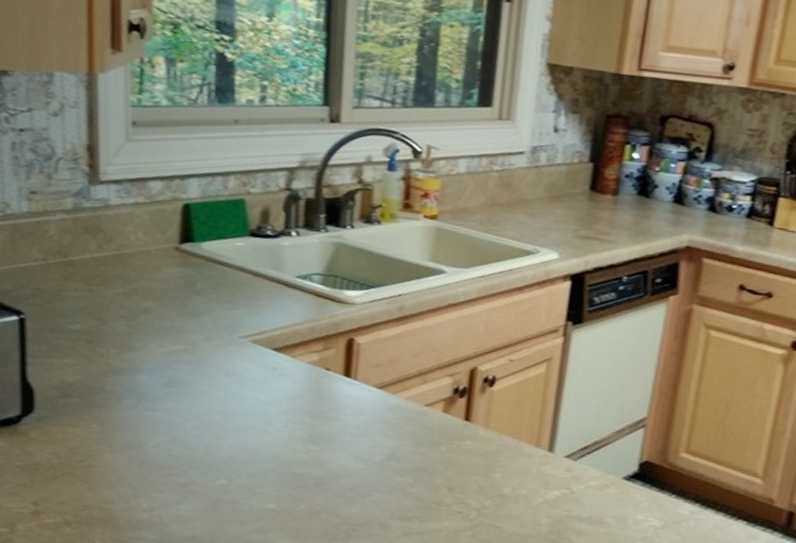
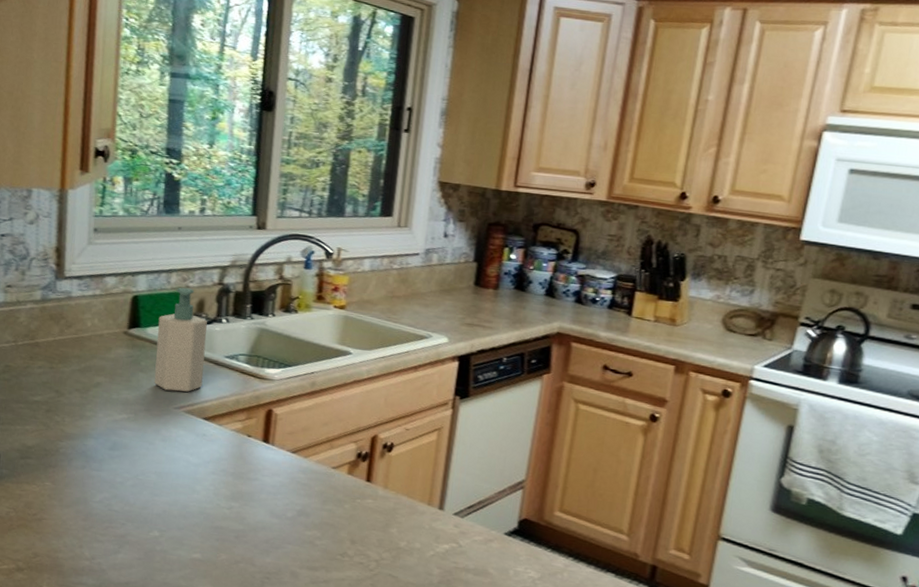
soap bottle: none [213,193,274,318] -> present [154,287,207,392]

